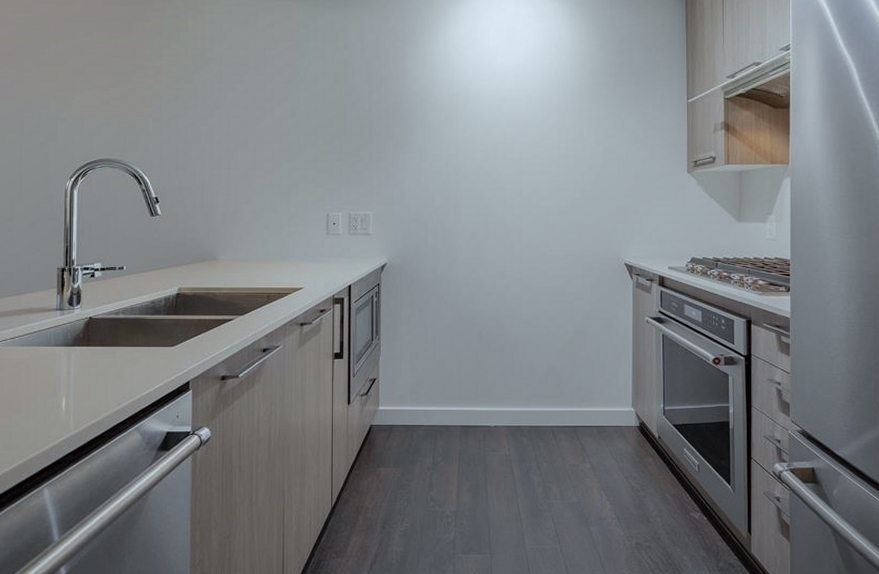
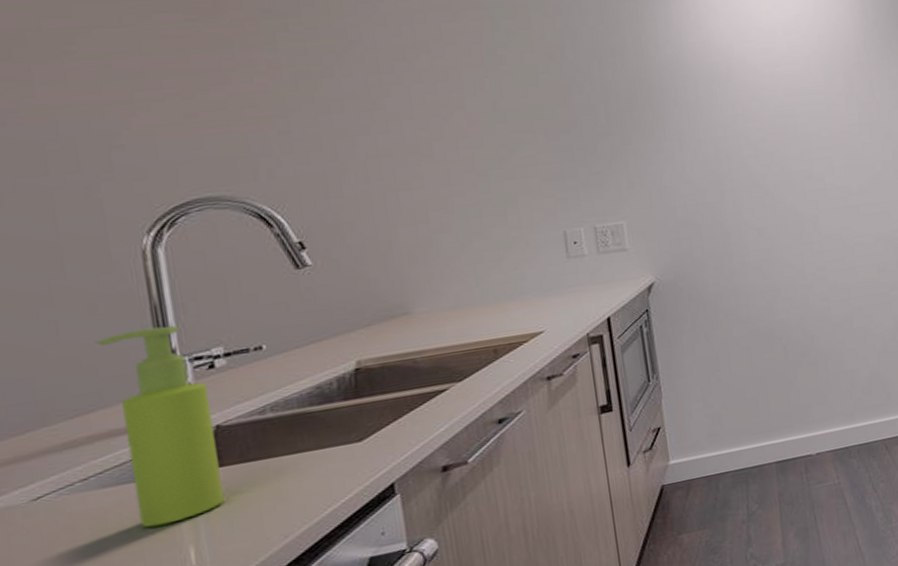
soap dispenser: none [32,243,89,379] -> present [96,325,224,527]

